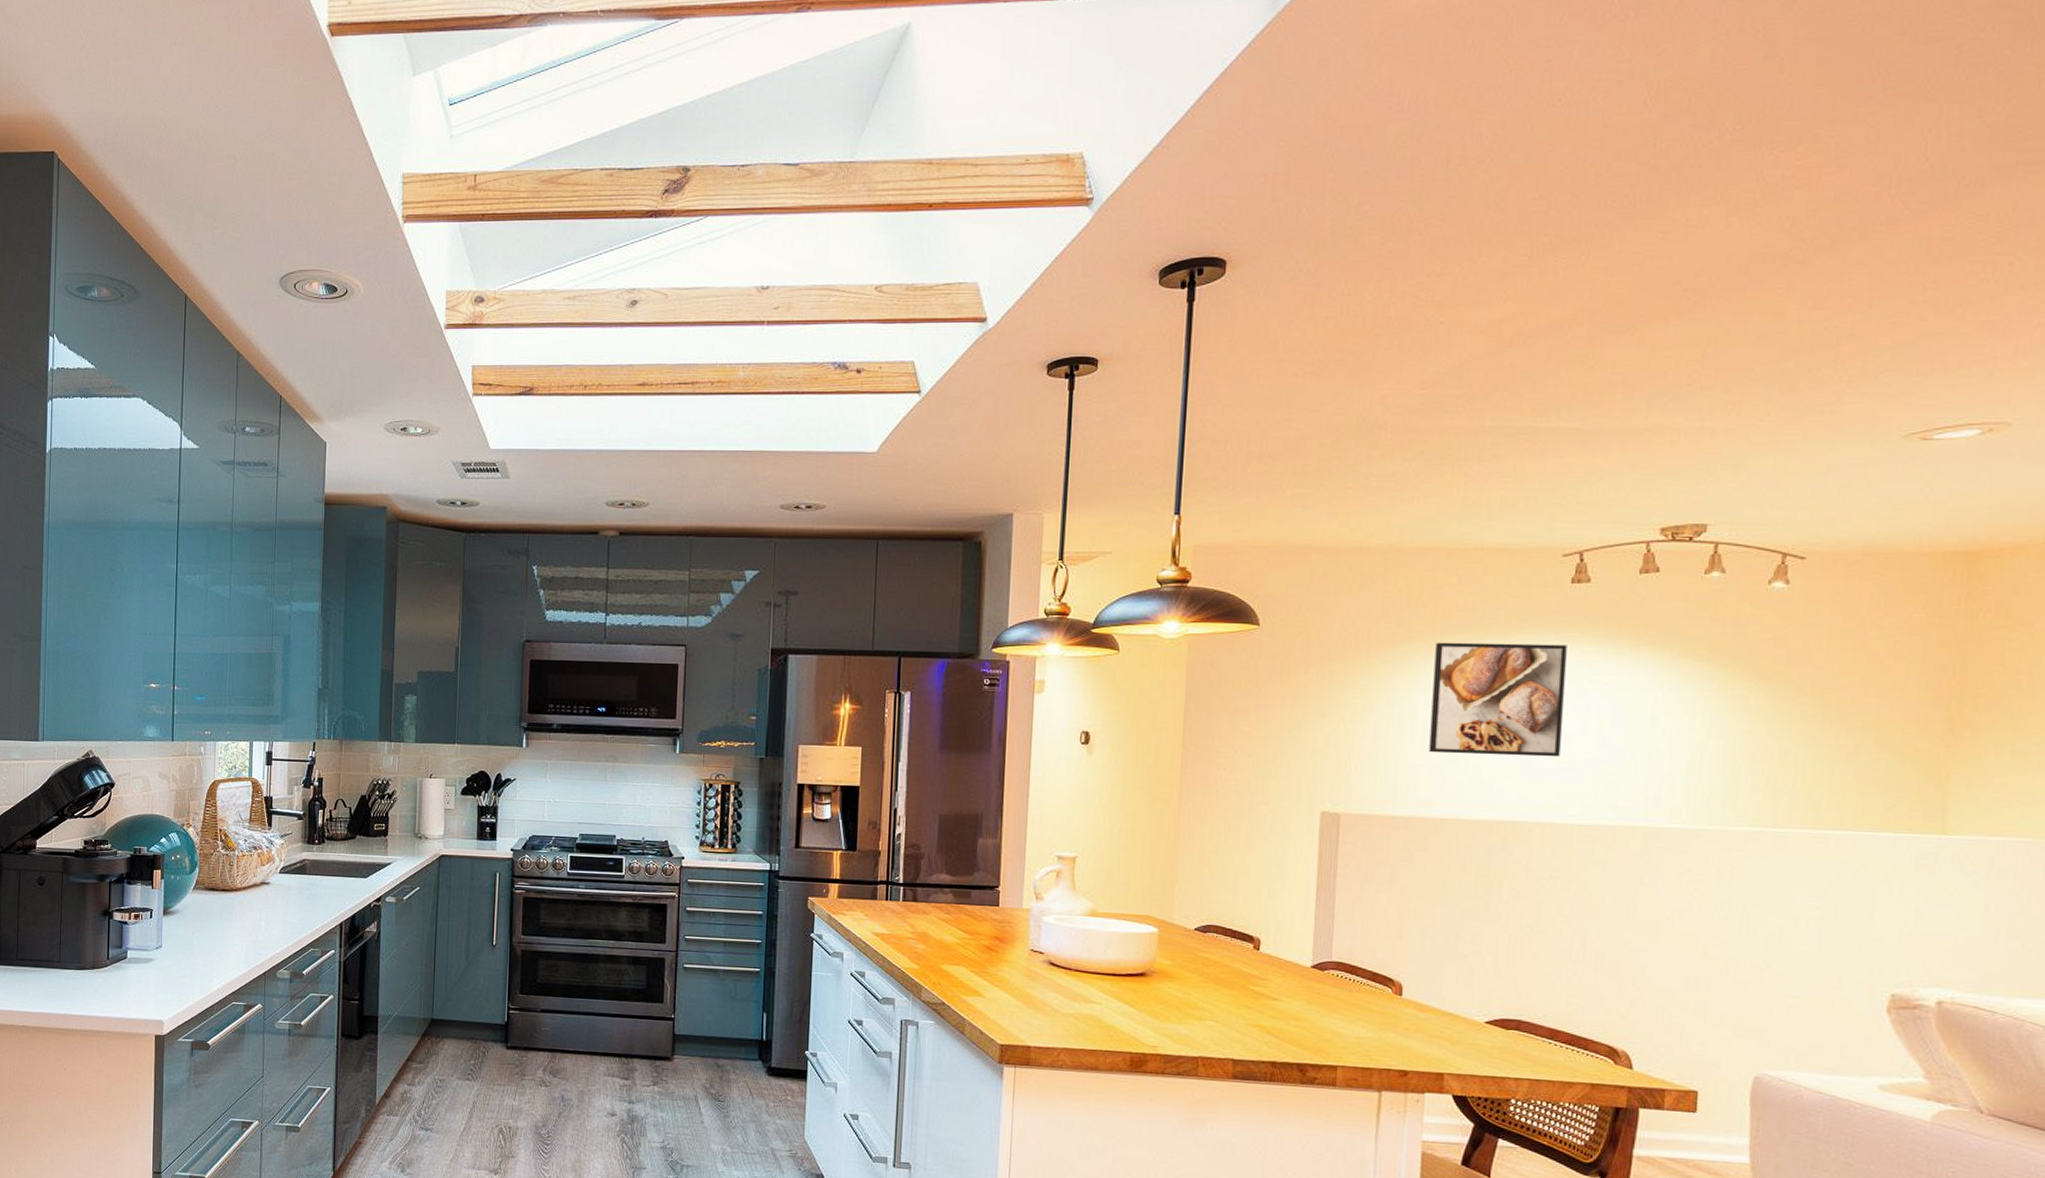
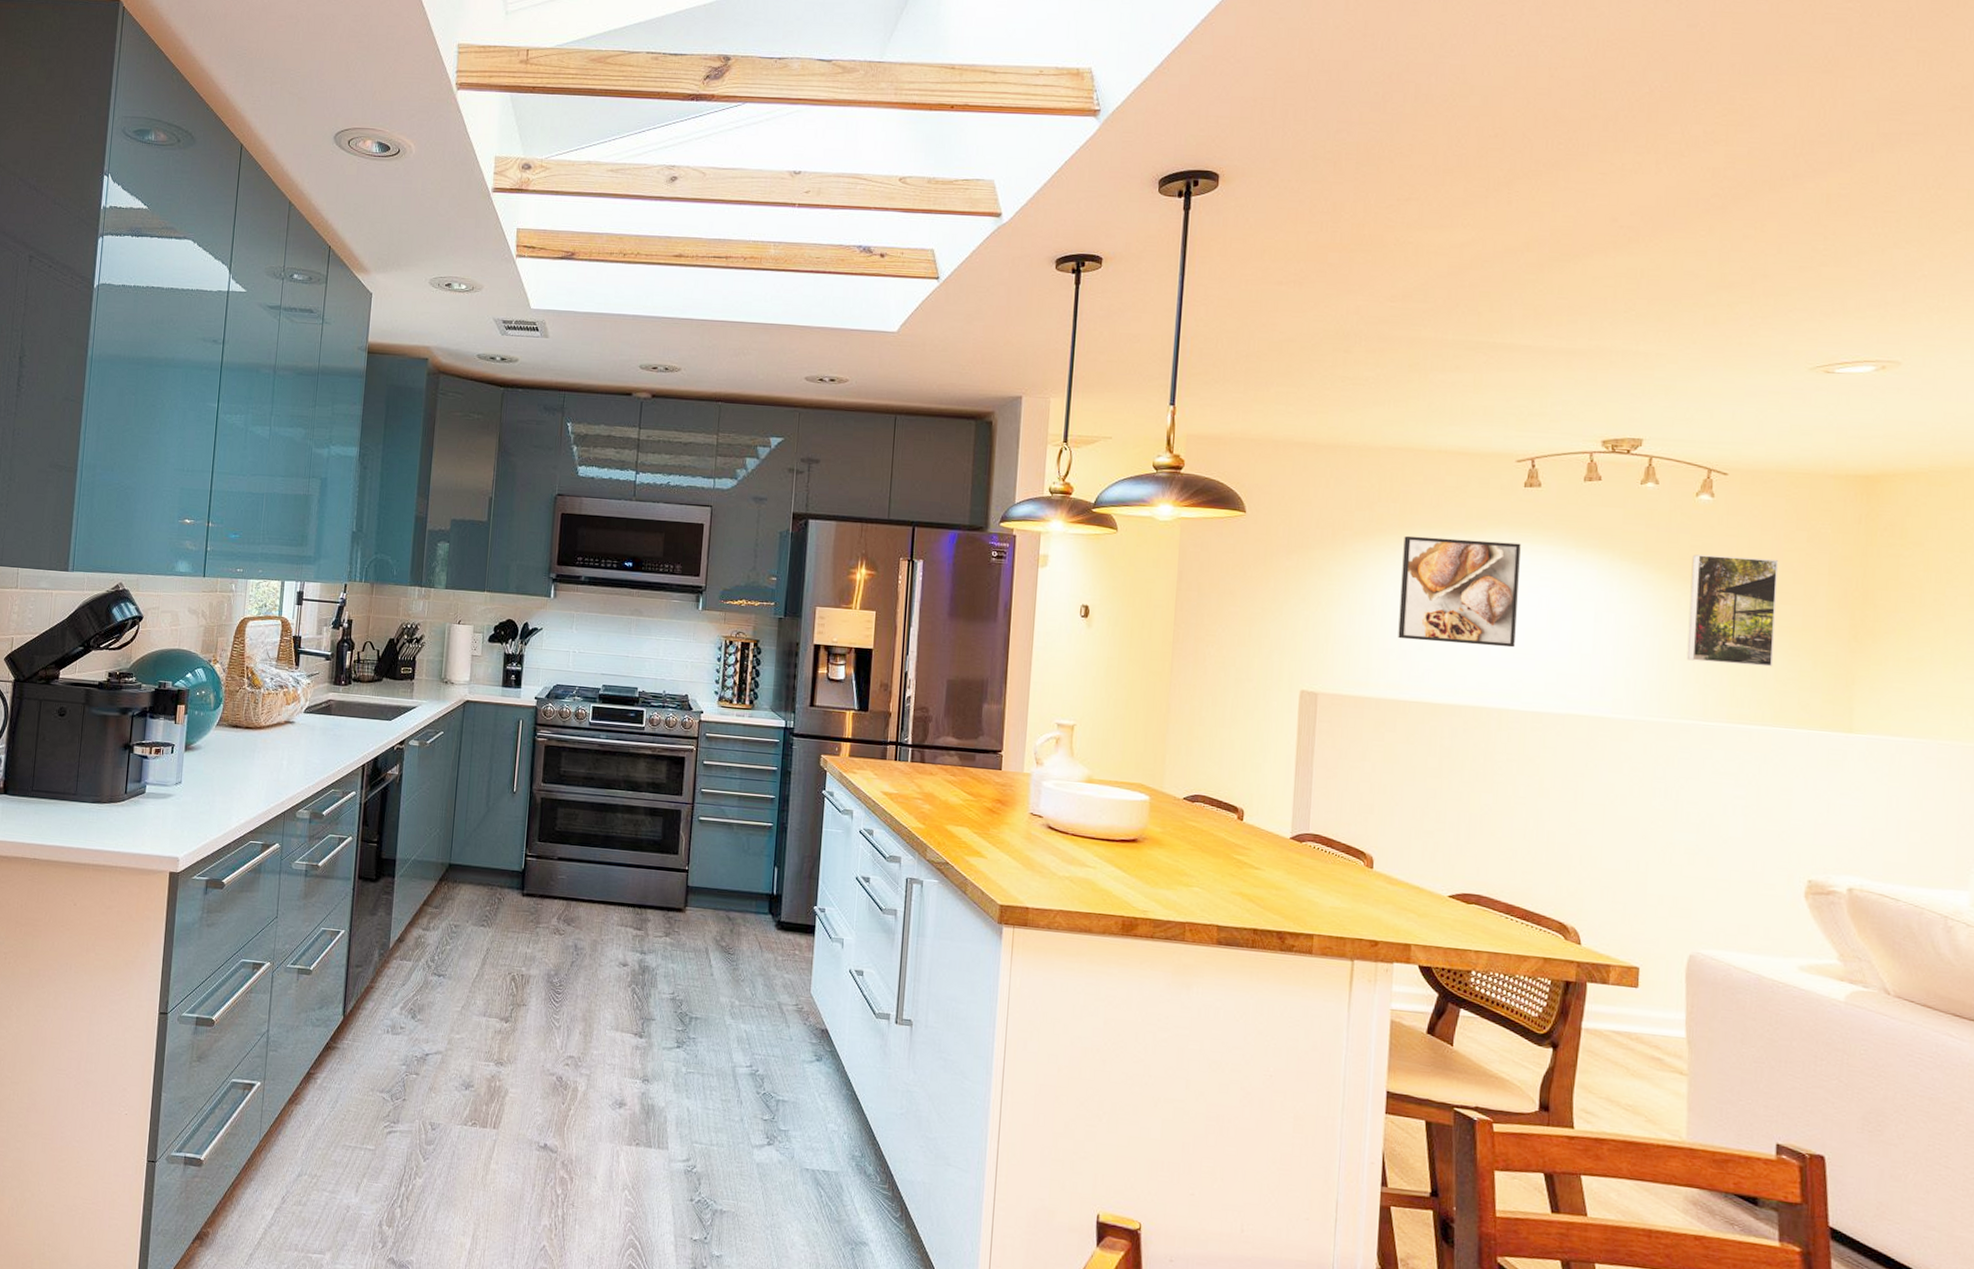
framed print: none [1755,648,1862,766] -> present [1686,554,1778,667]

